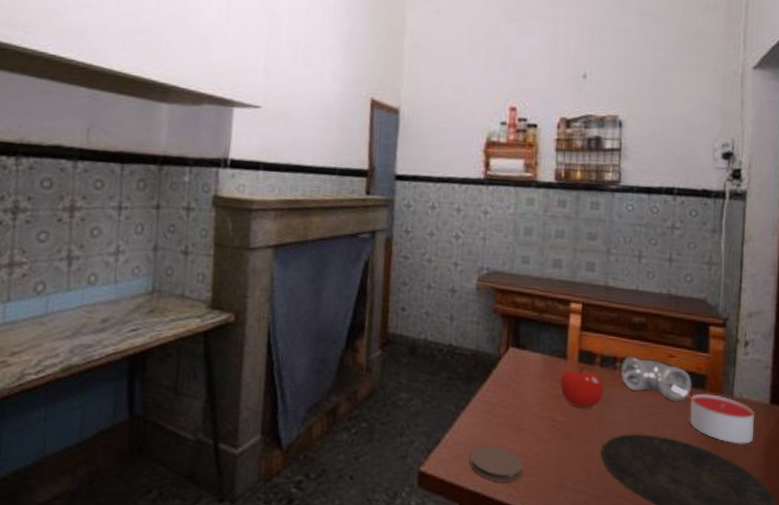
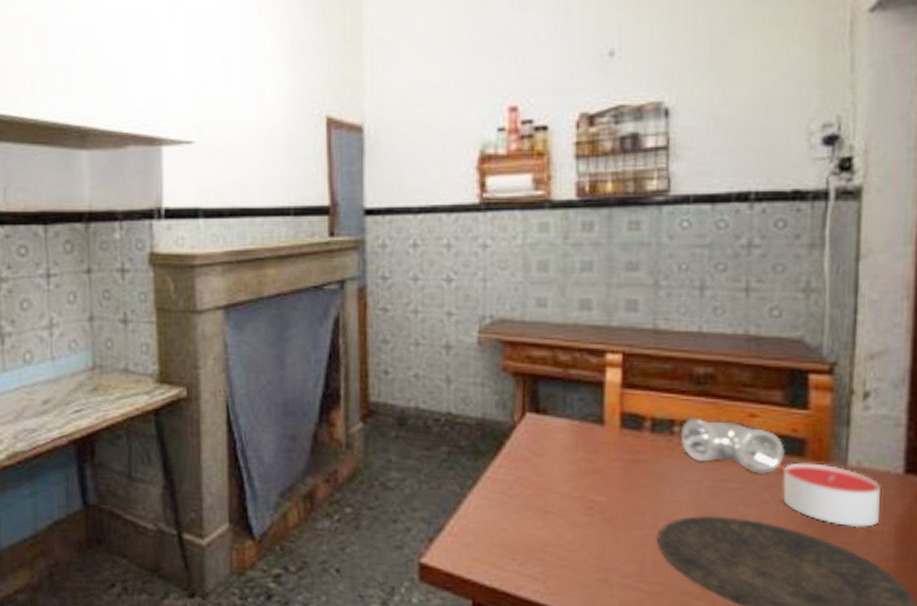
coaster: present [470,445,523,484] -> none [483,532,553,578]
fruit: present [560,366,604,409] -> none [596,432,658,486]

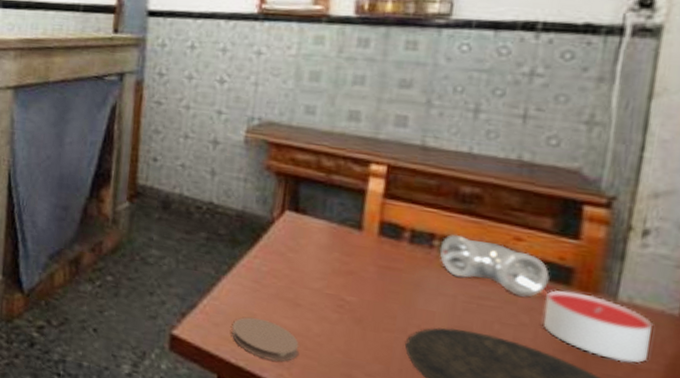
coaster: none [483,532,553,578] -> present [232,317,299,362]

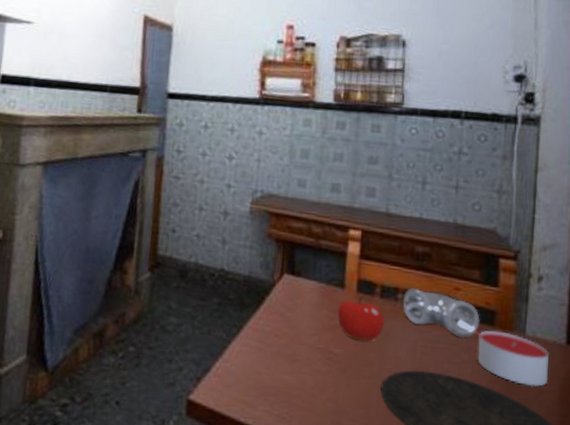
coaster: present [232,317,299,362] -> none [241,376,297,417]
fruit: none [352,240,414,292] -> present [337,296,385,342]

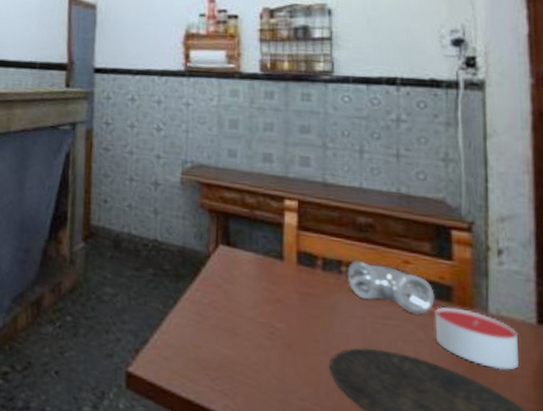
fruit: present [337,296,385,342] -> none [277,268,329,317]

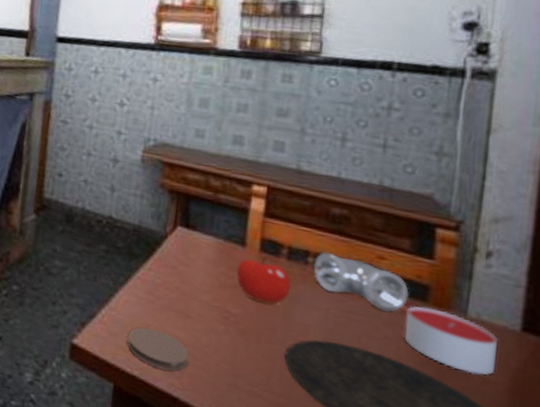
coaster: none [181,349,240,393] -> present [128,327,189,372]
fruit: none [277,268,329,317] -> present [236,256,292,305]

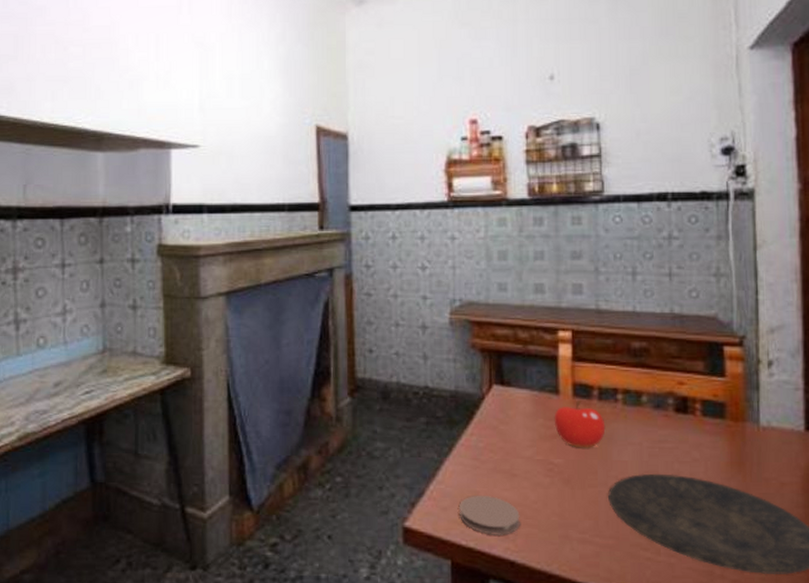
pipe fitting: present [313,252,409,312] -> none [623,386,709,435]
candle: present [404,305,499,376] -> none [709,423,788,480]

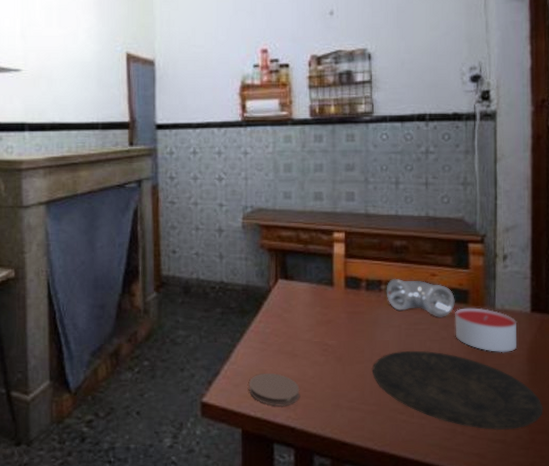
fruit: present [554,401,606,448] -> none [329,291,371,331]
pipe fitting: none [623,386,709,435] -> present [386,278,455,317]
candle: none [709,423,788,480] -> present [455,308,517,353]

